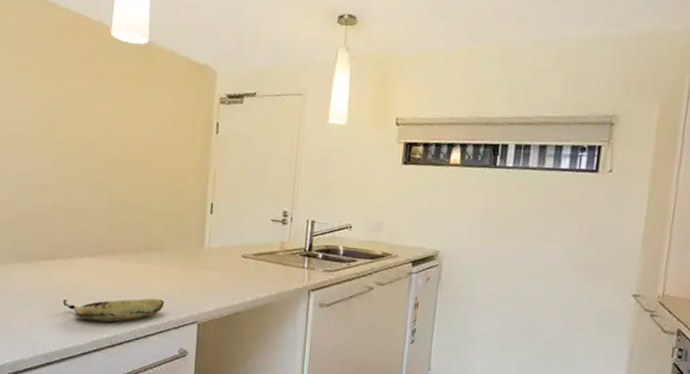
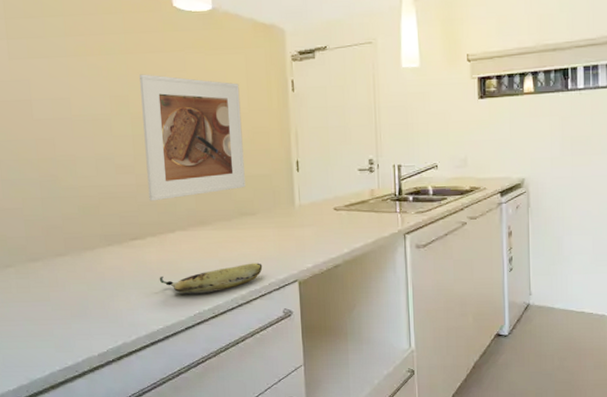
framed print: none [63,99,165,225] -> present [139,74,246,201]

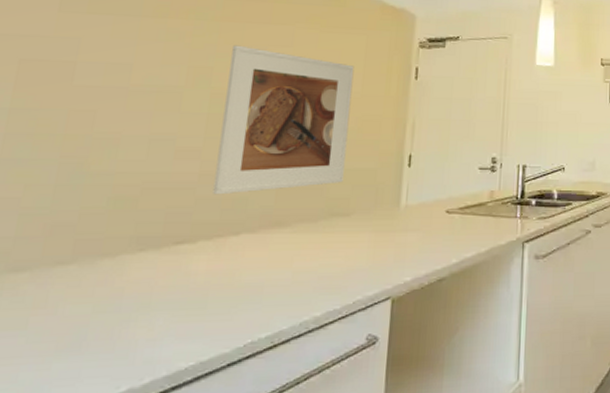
fruit: present [159,263,263,294] -> none [203,275,349,316]

